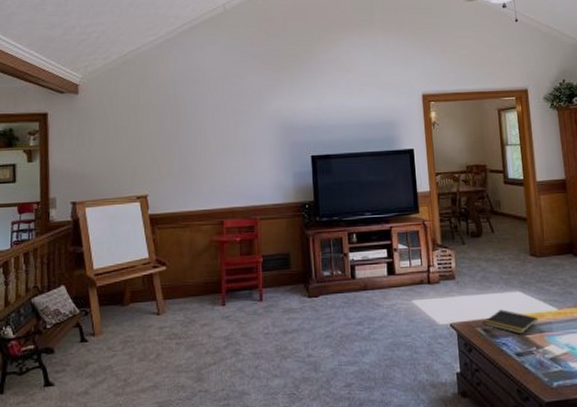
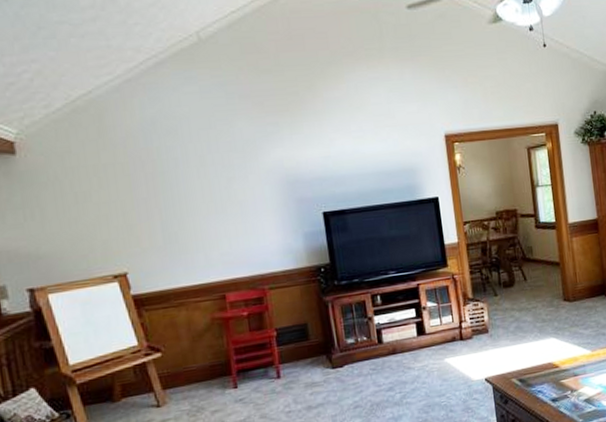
notepad: present [484,309,538,334] -> none [519,357,572,380]

